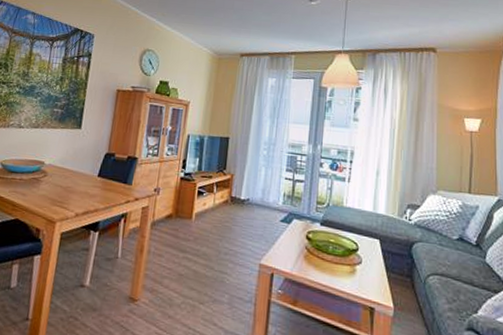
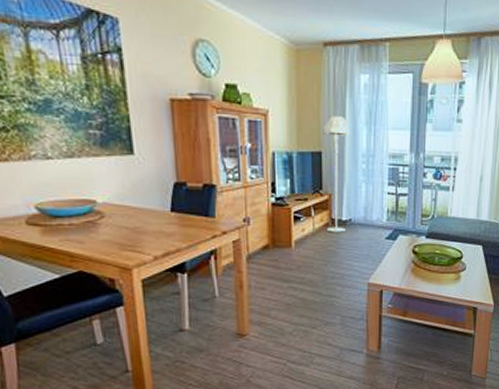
floor lamp: none [226,109,255,211] -> present [323,116,349,233]

